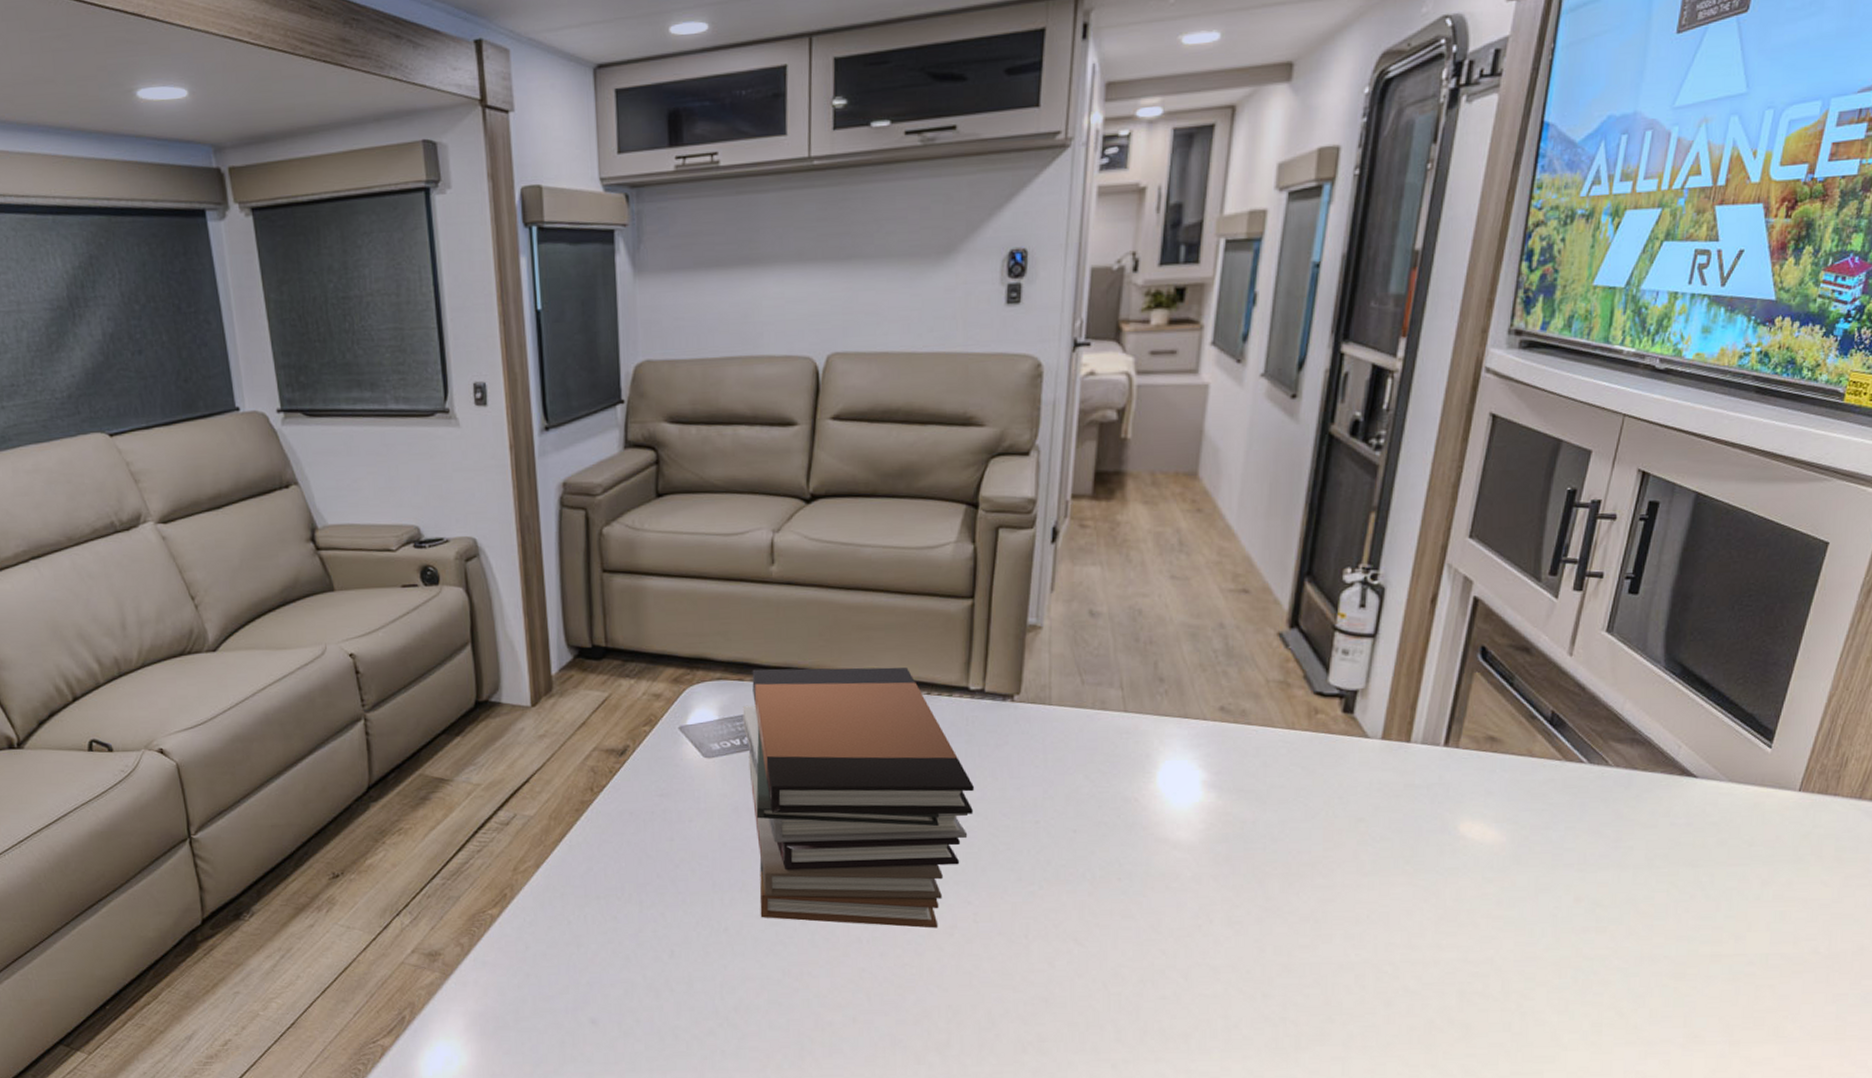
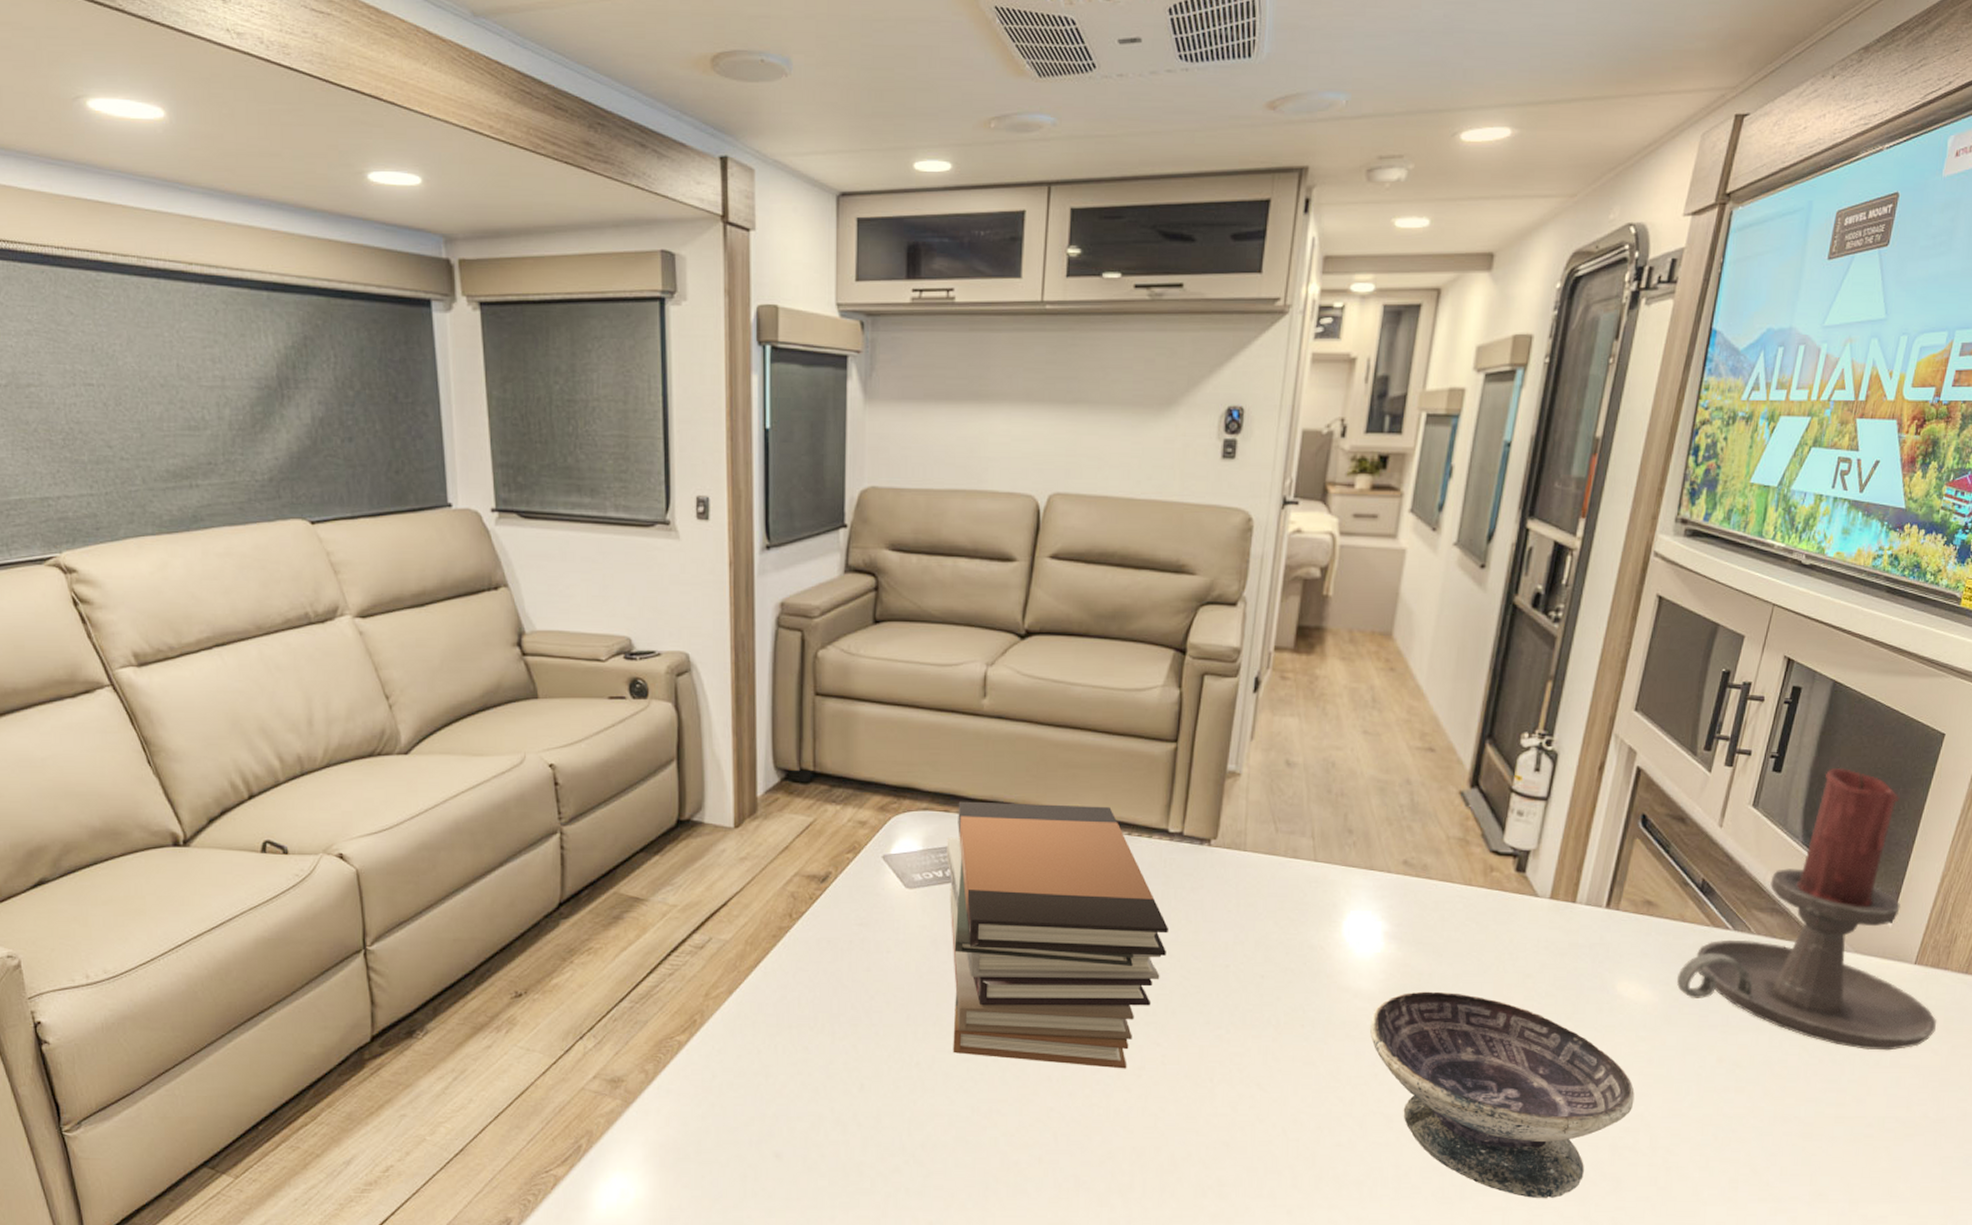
bowl: none [1192,839,1483,1048] -> present [1370,991,1635,1199]
candle holder: none [1526,586,1826,884] -> present [1676,768,1936,1051]

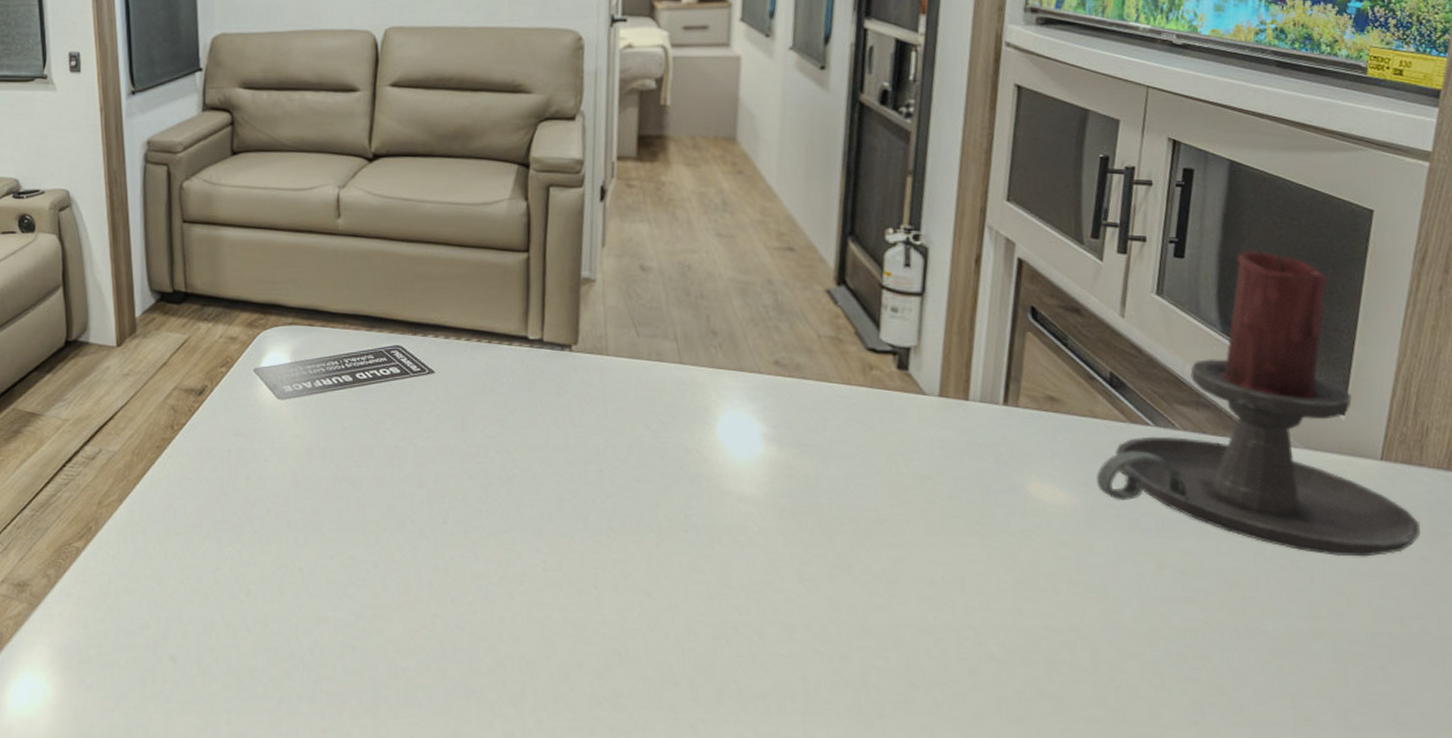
book stack: present [946,801,1168,1069] -> none [313,315,537,575]
bowl: present [1370,991,1635,1199] -> none [758,494,1066,719]

